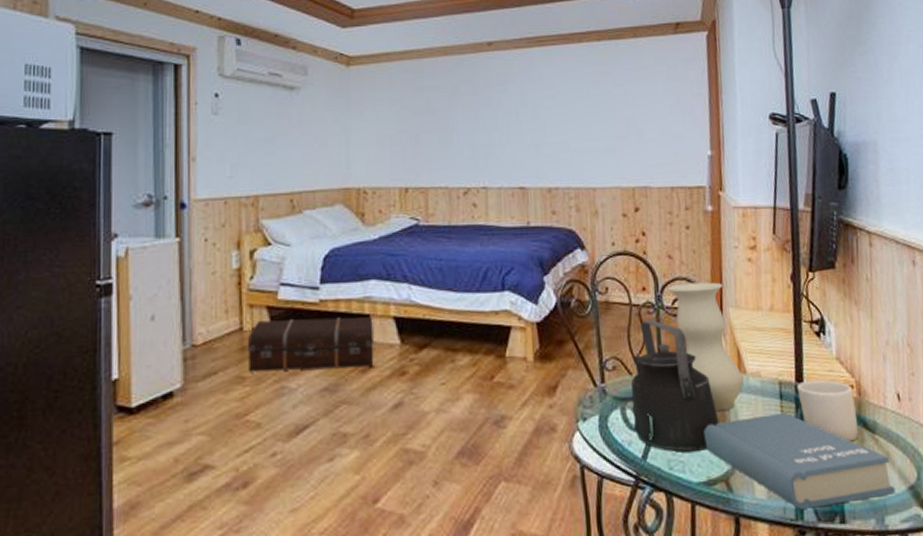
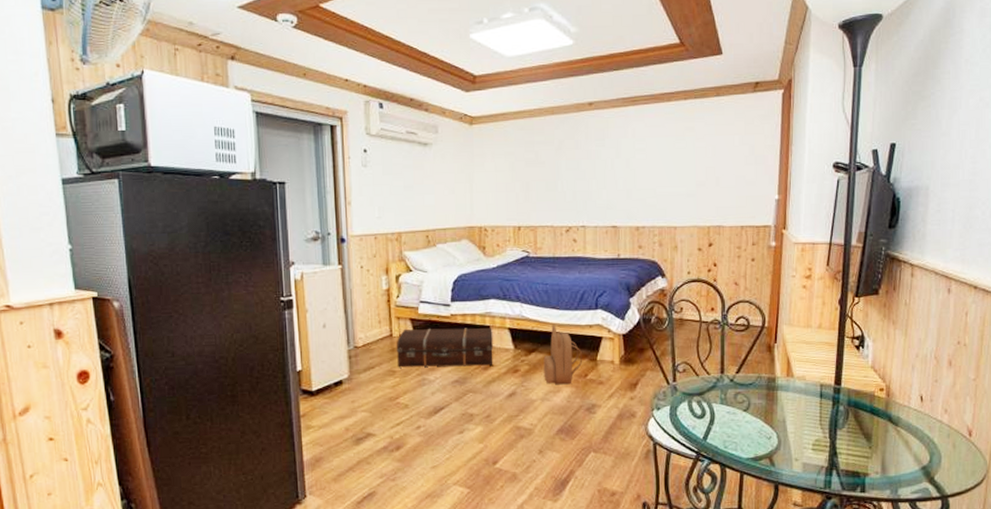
backpack: none [438,311,488,391] -> present [543,324,583,385]
kettle: present [630,319,719,453] -> none [697,333,768,436]
vase: present [667,282,744,411] -> none [732,304,790,405]
book: present [704,412,896,509] -> none [755,407,909,481]
mug: present [797,379,859,442] -> none [835,383,884,432]

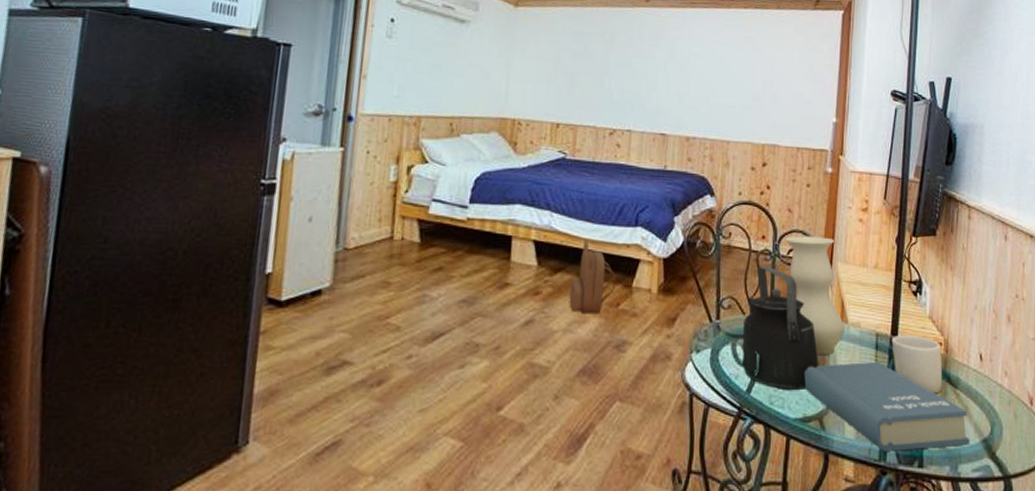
suitcase: present [396,328,493,368] -> none [394,231,514,284]
kettle: none [697,333,768,436] -> present [742,265,819,390]
vase: none [732,304,790,405] -> present [785,235,844,354]
book: none [755,407,909,481] -> present [804,361,970,451]
mug: none [835,383,884,432] -> present [891,334,943,394]

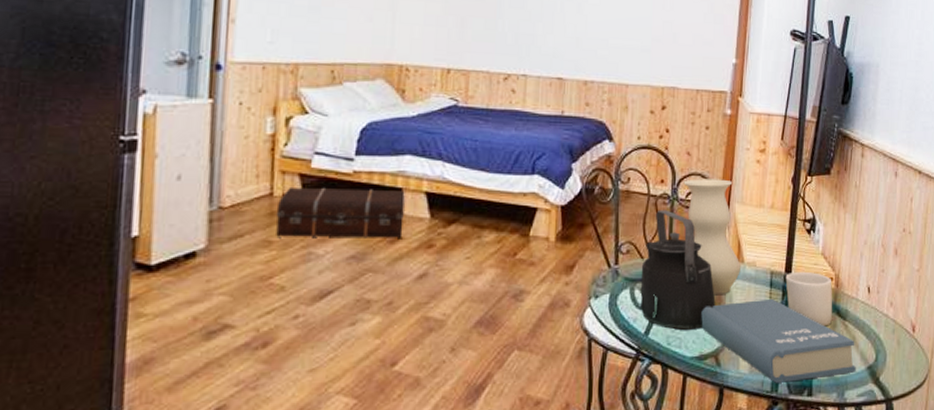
suitcase: none [394,231,514,284] -> present [276,186,405,238]
backpack: present [569,240,616,315] -> none [464,190,513,265]

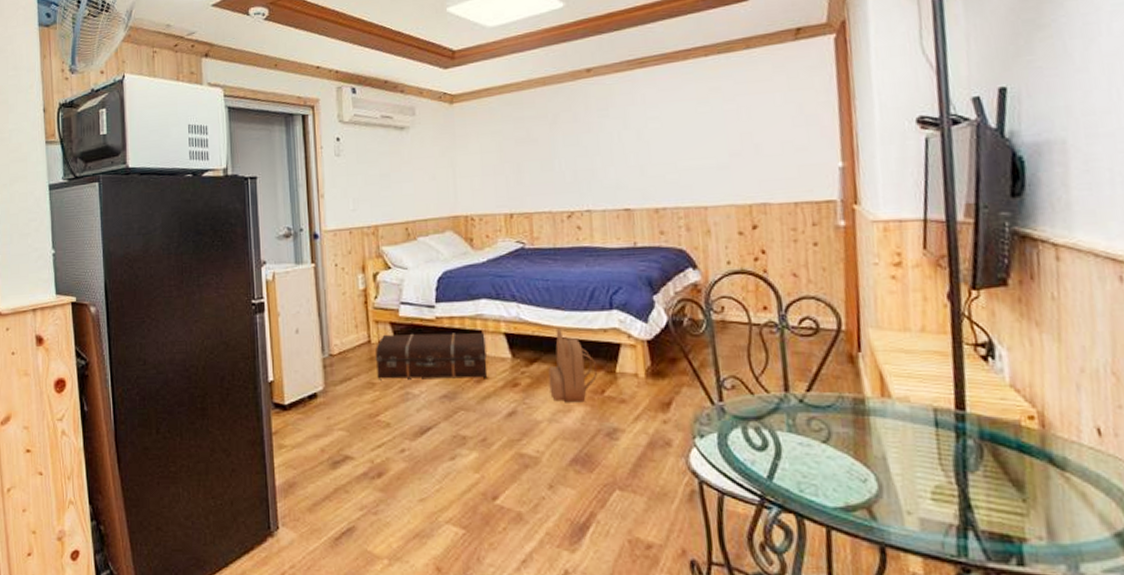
backpack: none [464,190,513,265] -> present [548,328,598,403]
kettle: present [641,209,716,330] -> none [752,339,859,475]
vase: present [683,179,741,294] -> none [793,301,888,435]
book: present [701,298,856,383] -> none [839,441,1095,546]
mug: present [785,271,833,327] -> none [957,408,1043,478]

